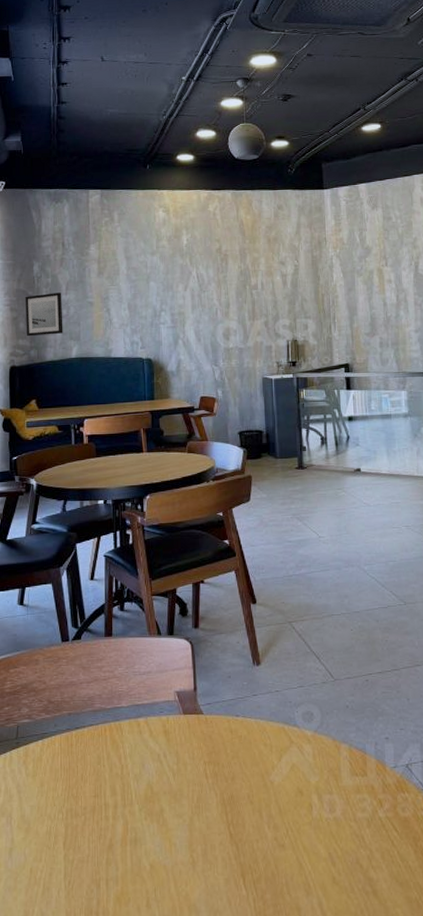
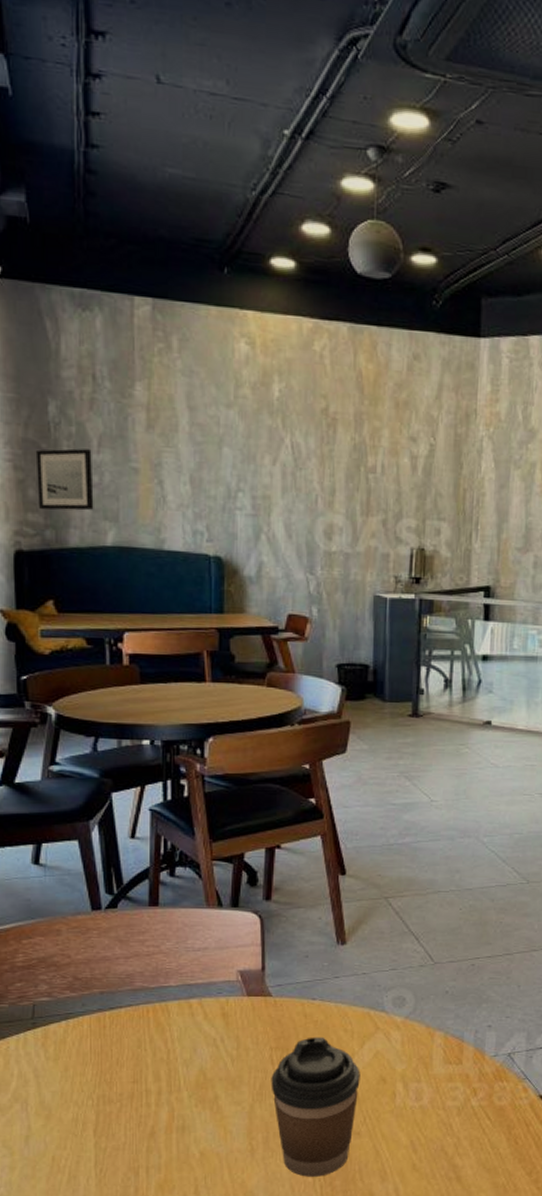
coffee cup: none [206,751,281,890] -> present [271,1037,361,1177]

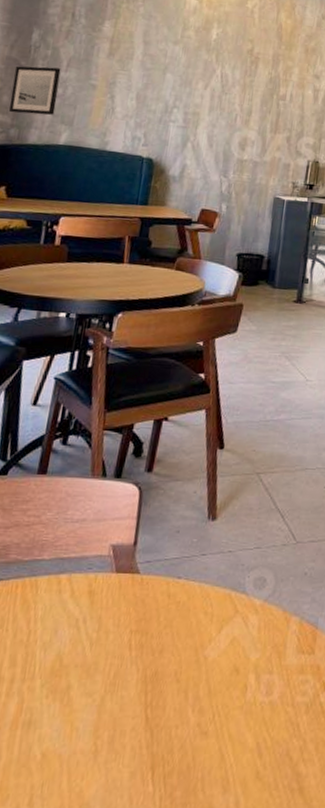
coffee cup: present [271,1037,361,1177] -> none [125,619,215,786]

